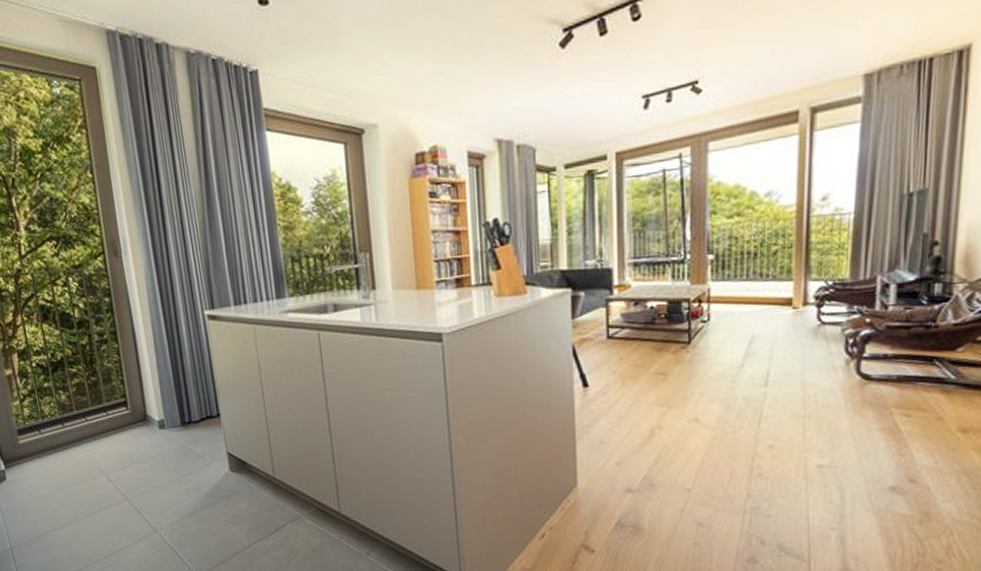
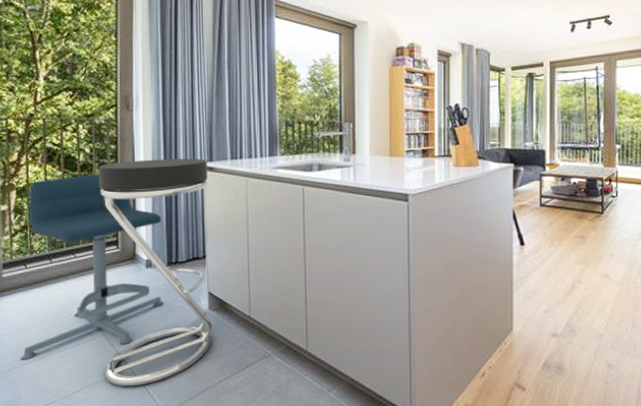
bar stool: none [30,331,182,526] -> present [21,175,164,360]
bar stool: none [95,306,237,550] -> present [98,159,212,386]

